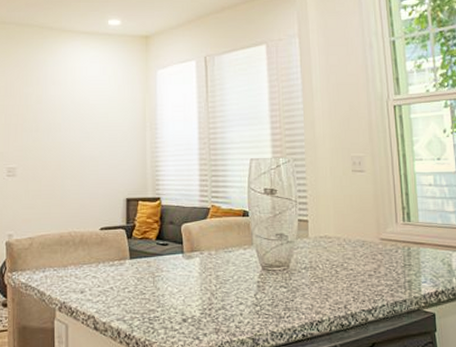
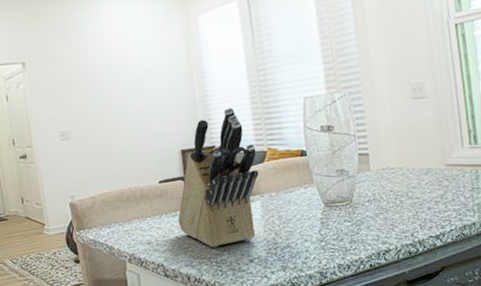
knife block: none [114,161,200,303] -> present [178,108,259,248]

